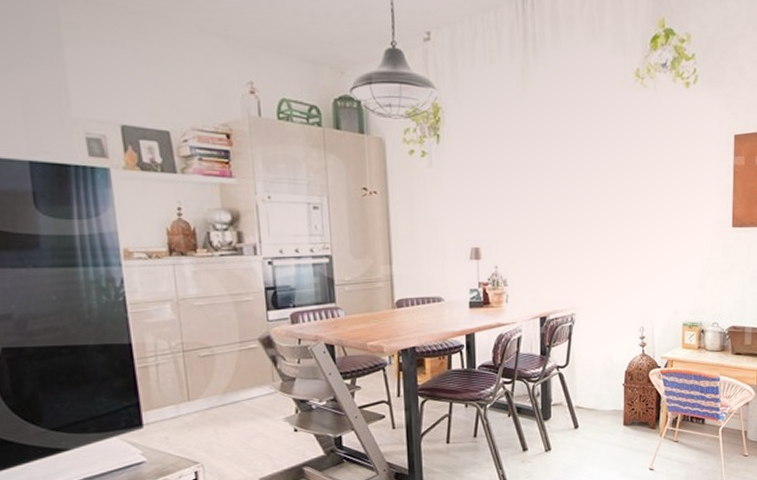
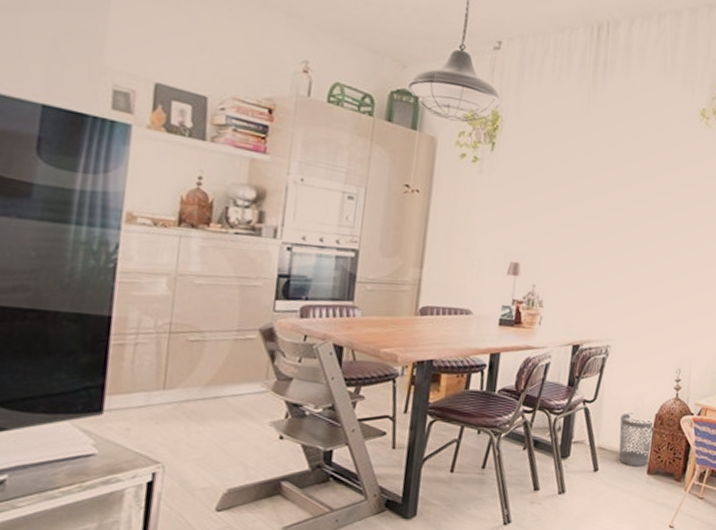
wastebasket: none [593,373,625,421] -> present [618,413,654,467]

